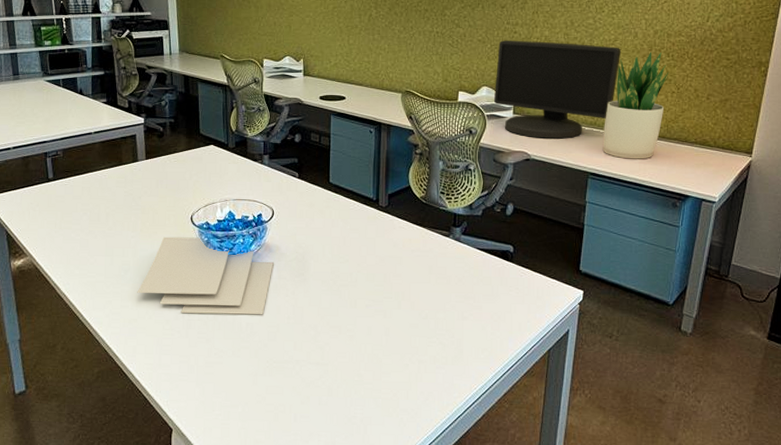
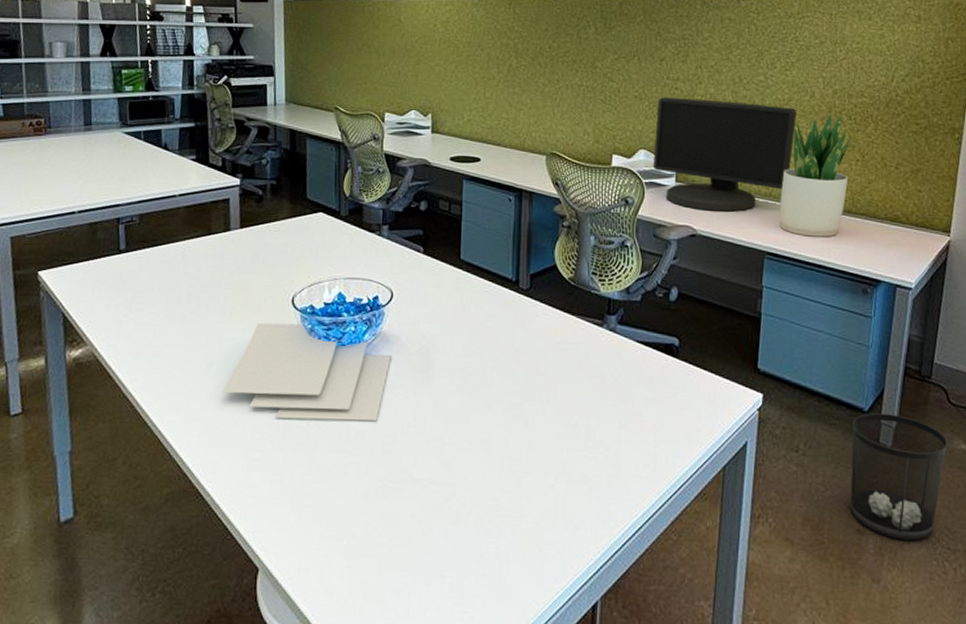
waste bin: none [653,306,740,408] -> present [849,413,949,541]

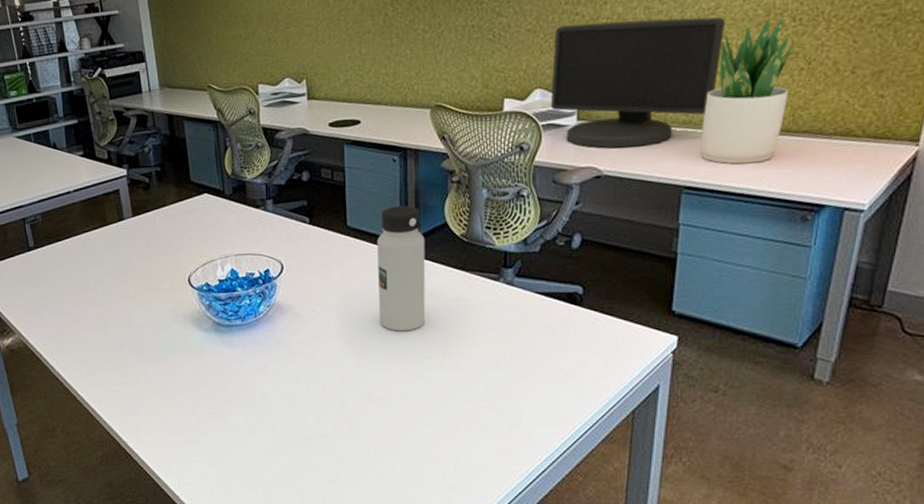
papers: present [222,322,391,422] -> none [136,301,287,388]
water bottle: none [486,244,535,372] -> present [377,205,426,332]
waste bin: present [849,413,949,541] -> none [775,348,899,474]

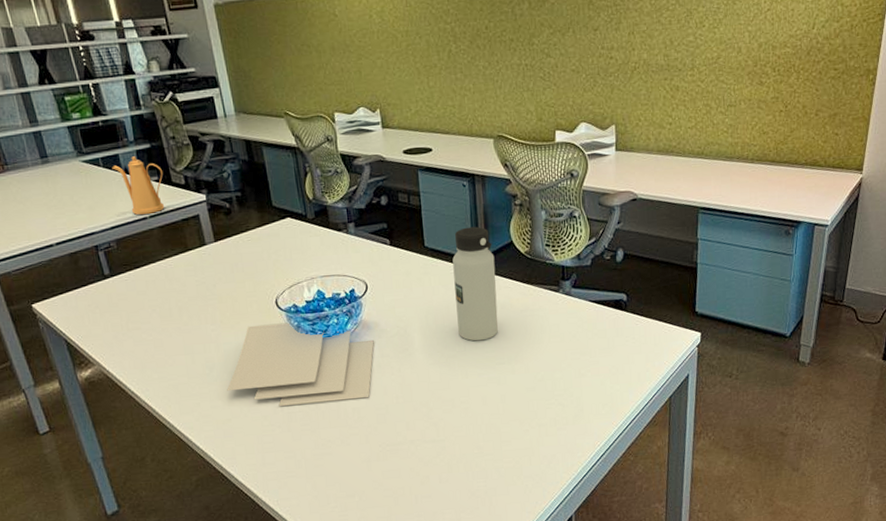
coffee pot: none [42,131,88,190] -> present [112,156,165,215]
papers: none [136,301,287,388] -> present [227,322,374,407]
monitor: present [550,16,726,149] -> none [593,65,726,176]
planter: present [701,17,796,165] -> none [711,67,776,189]

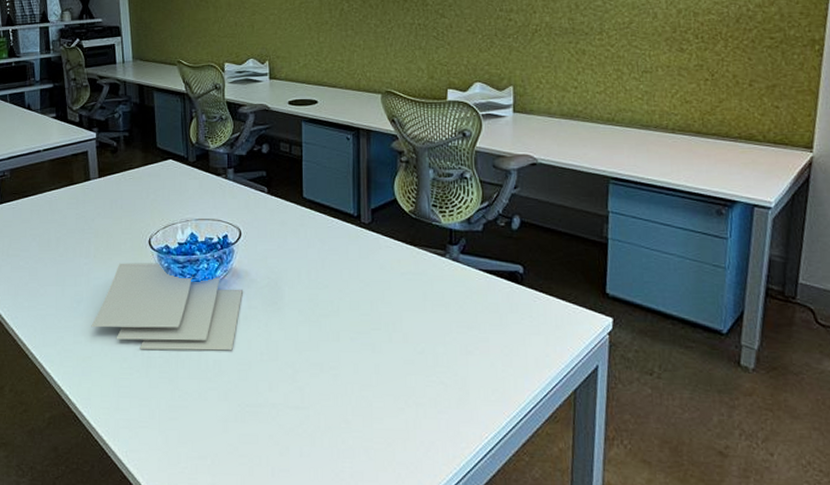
coffee pot: present [112,156,165,215] -> none [17,94,61,148]
water bottle: present [452,226,498,341] -> none [331,181,376,302]

